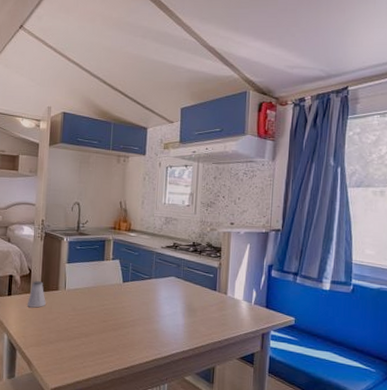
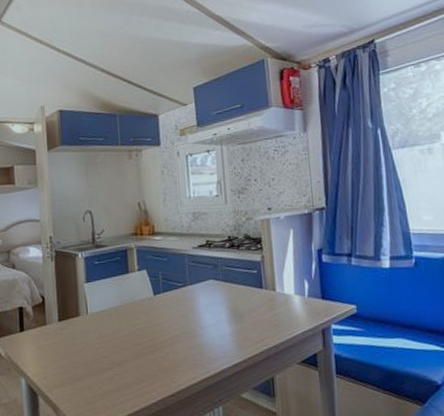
saltshaker: present [27,281,46,308] -> none [44,309,66,342]

